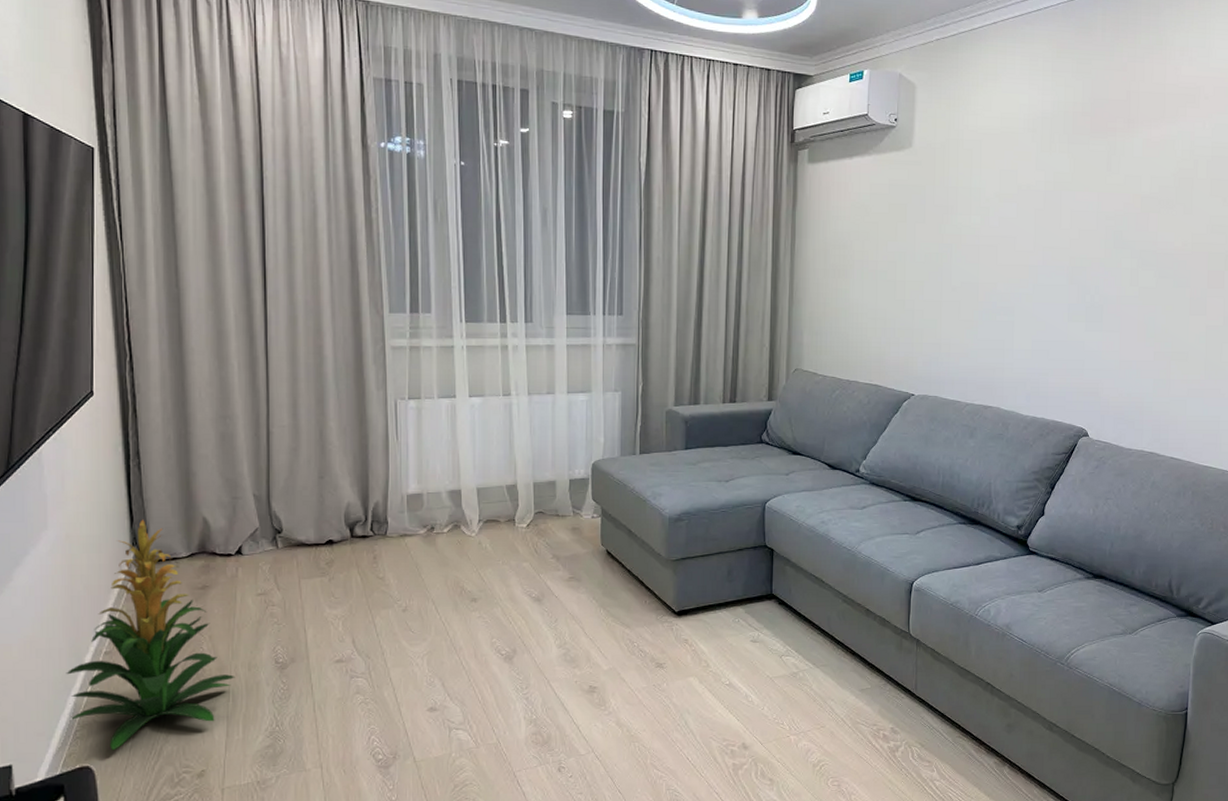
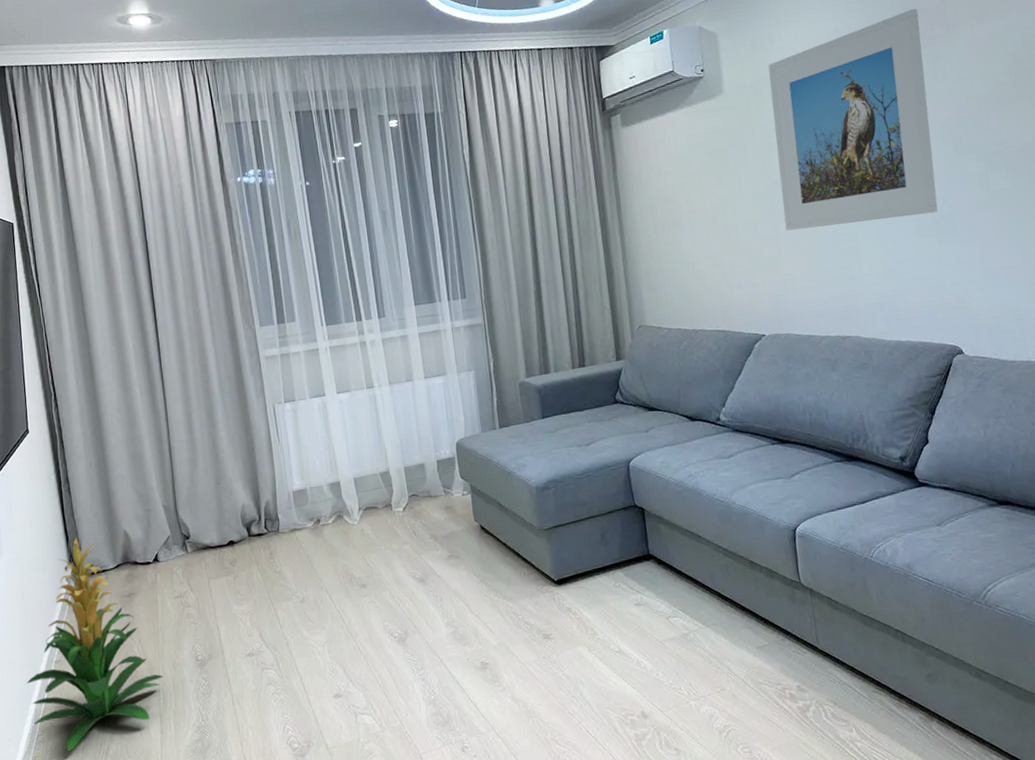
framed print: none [950,97,1105,300] -> present [768,8,938,231]

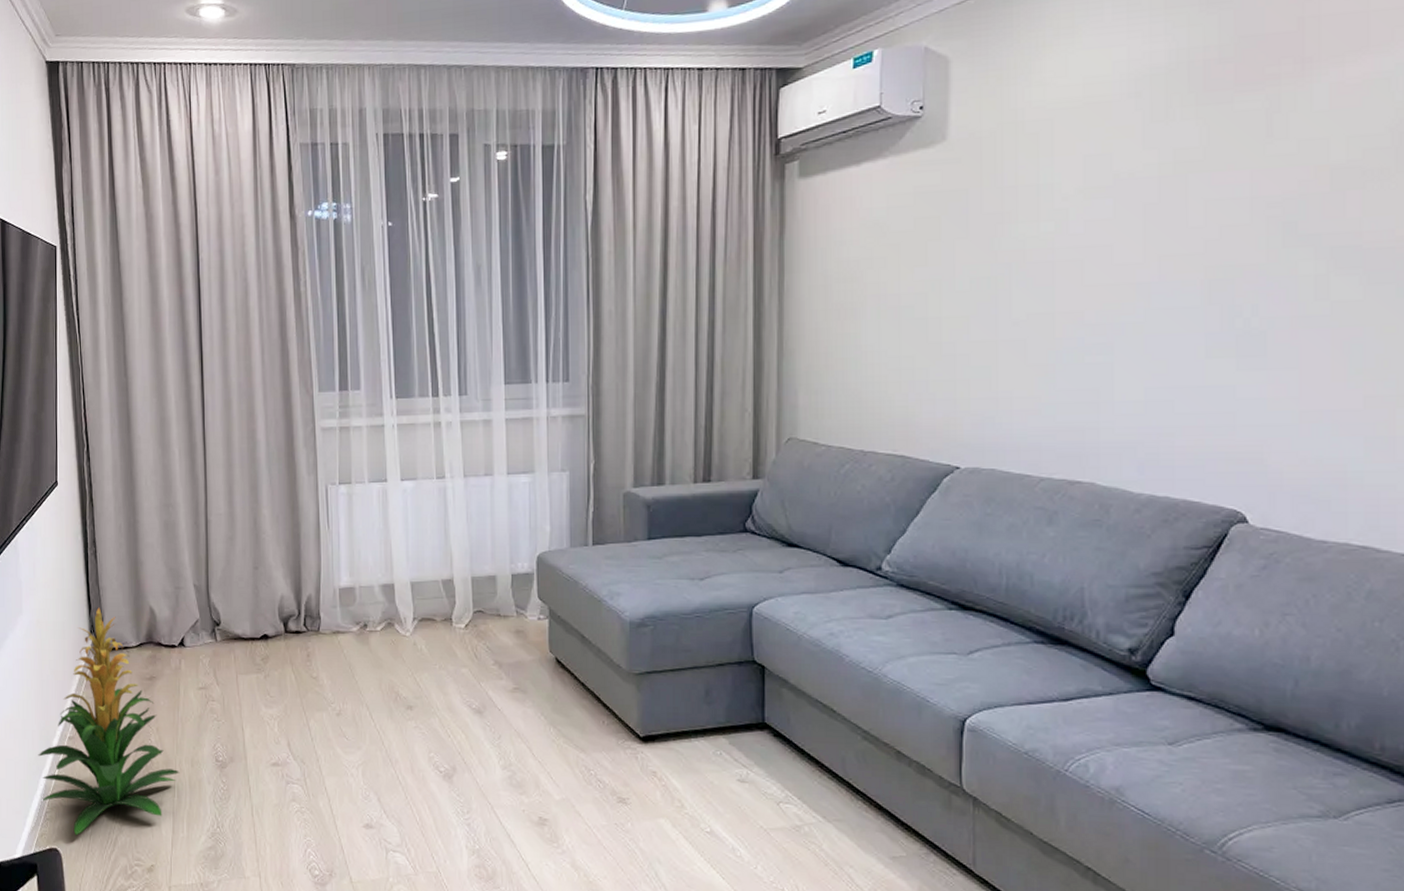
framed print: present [768,8,938,231] -> none [1010,33,1259,333]

